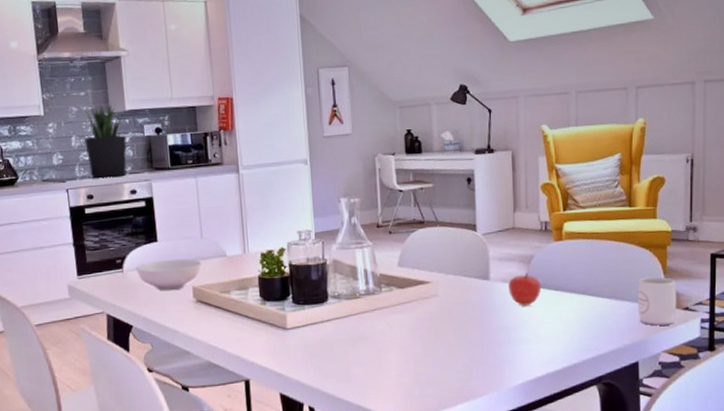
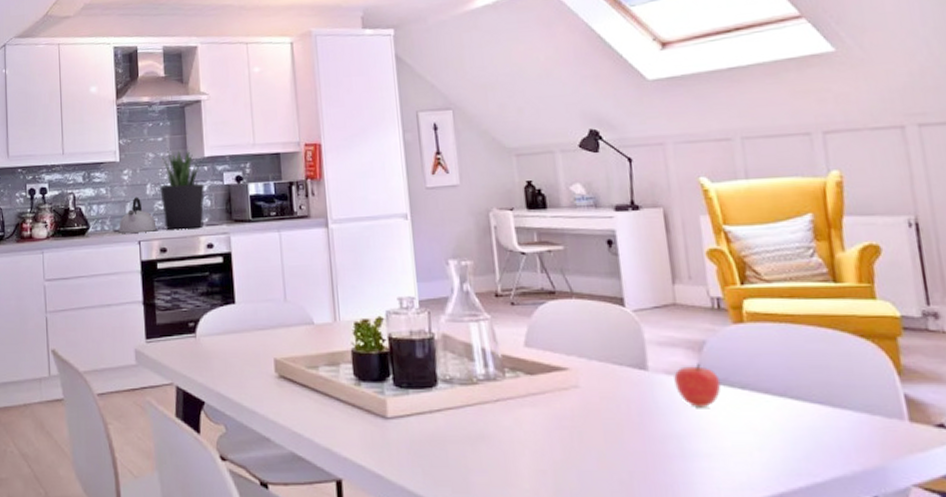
kettle: none [46,148,83,183] -> present [118,197,157,234]
bowl: present [135,259,201,290] -> none [210,325,285,361]
mug: present [637,276,677,326] -> none [861,378,926,447]

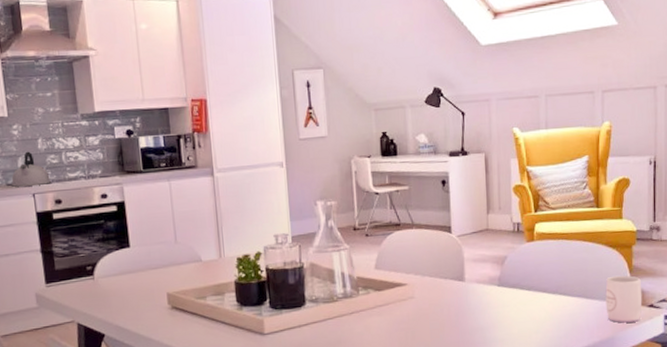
planter: present [160,147,204,231] -> none [51,102,97,183]
fruit: present [674,363,721,407] -> none [483,273,515,306]
mug: none [861,378,926,447] -> present [605,275,642,323]

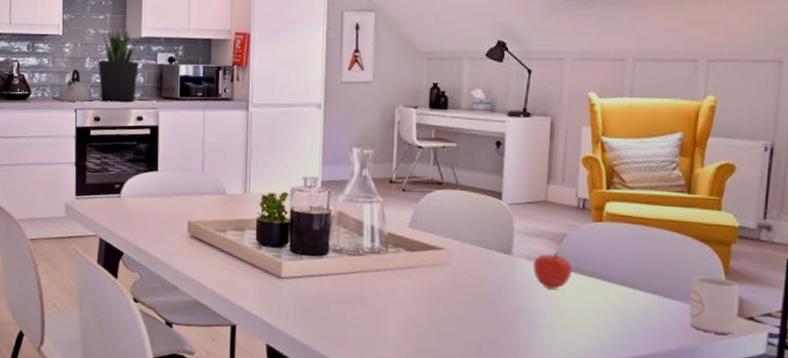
planter: none [51,102,97,183] -> present [98,25,139,103]
fruit: none [483,273,515,306] -> present [533,252,573,289]

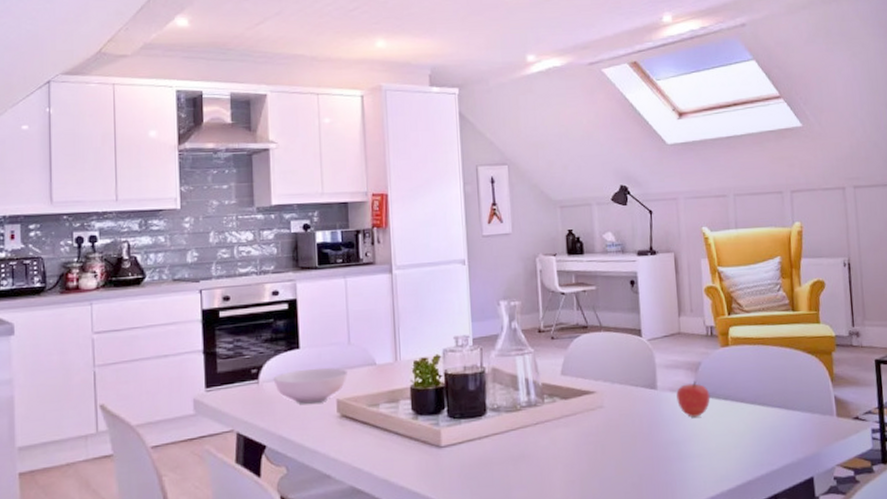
kettle: present [57,69,93,103] -> none [177,245,220,283]
planter: present [98,25,139,103] -> none [224,195,271,279]
bowl: none [133,190,199,222] -> present [273,368,348,404]
mug: present [688,275,741,335] -> none [806,384,847,437]

